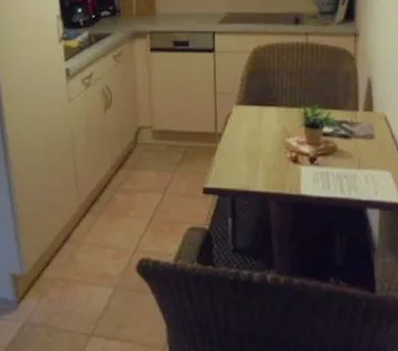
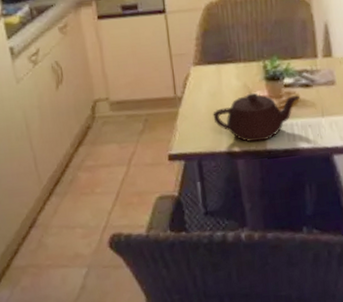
teapot: none [250,137,337,186] -> present [213,92,300,142]

